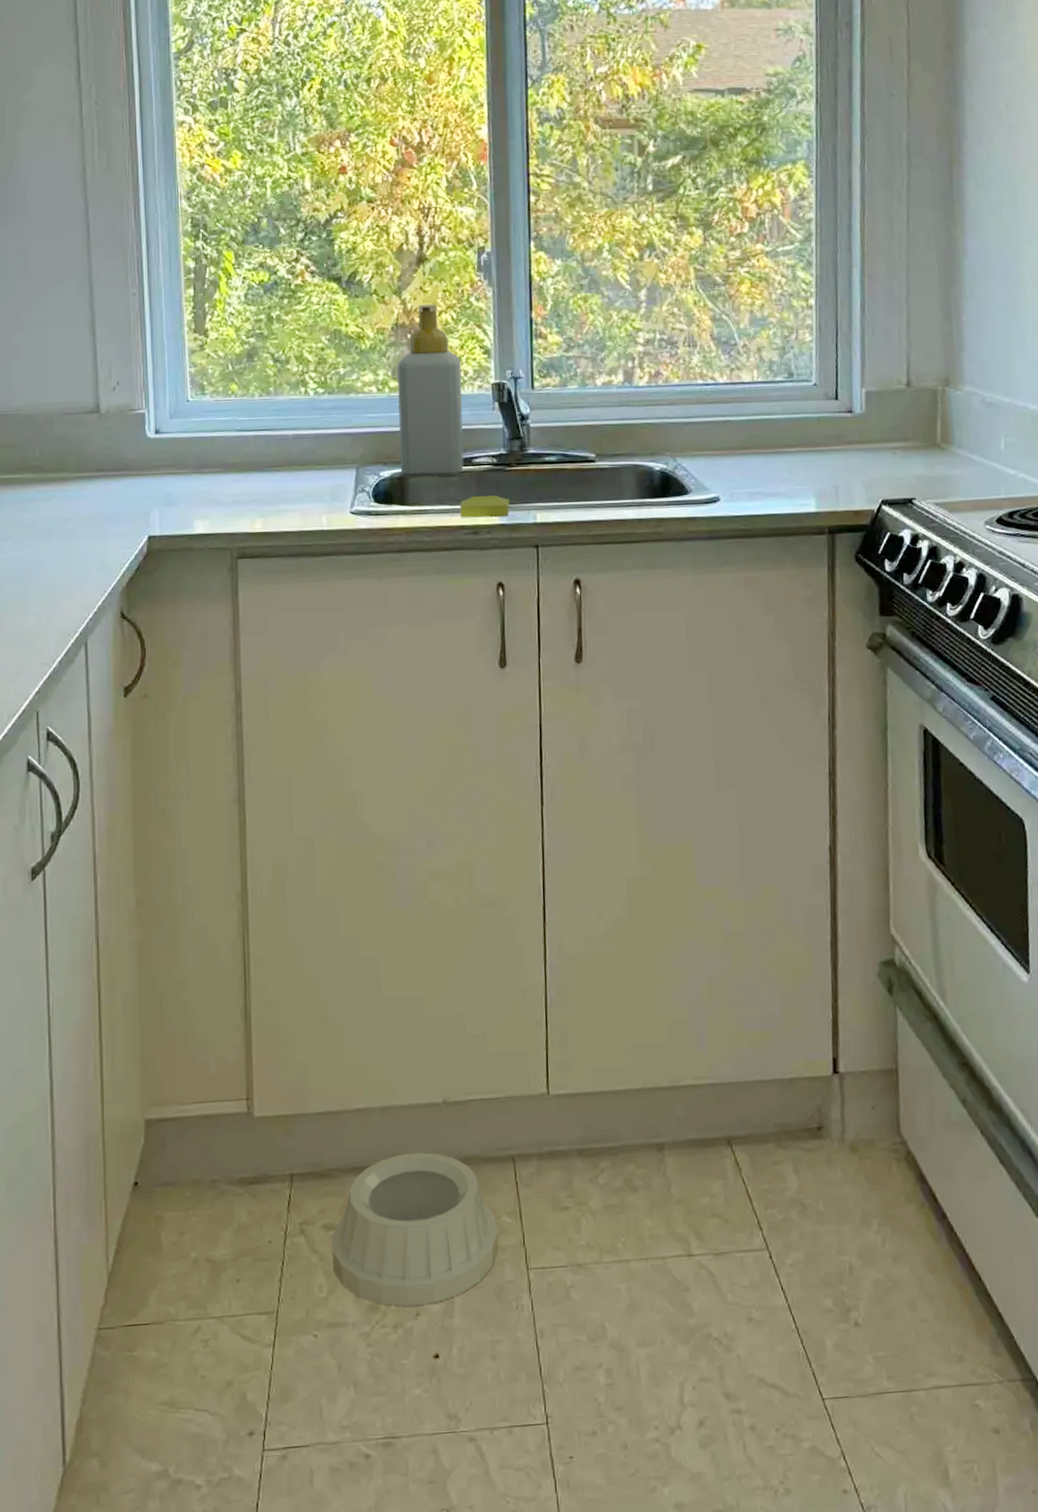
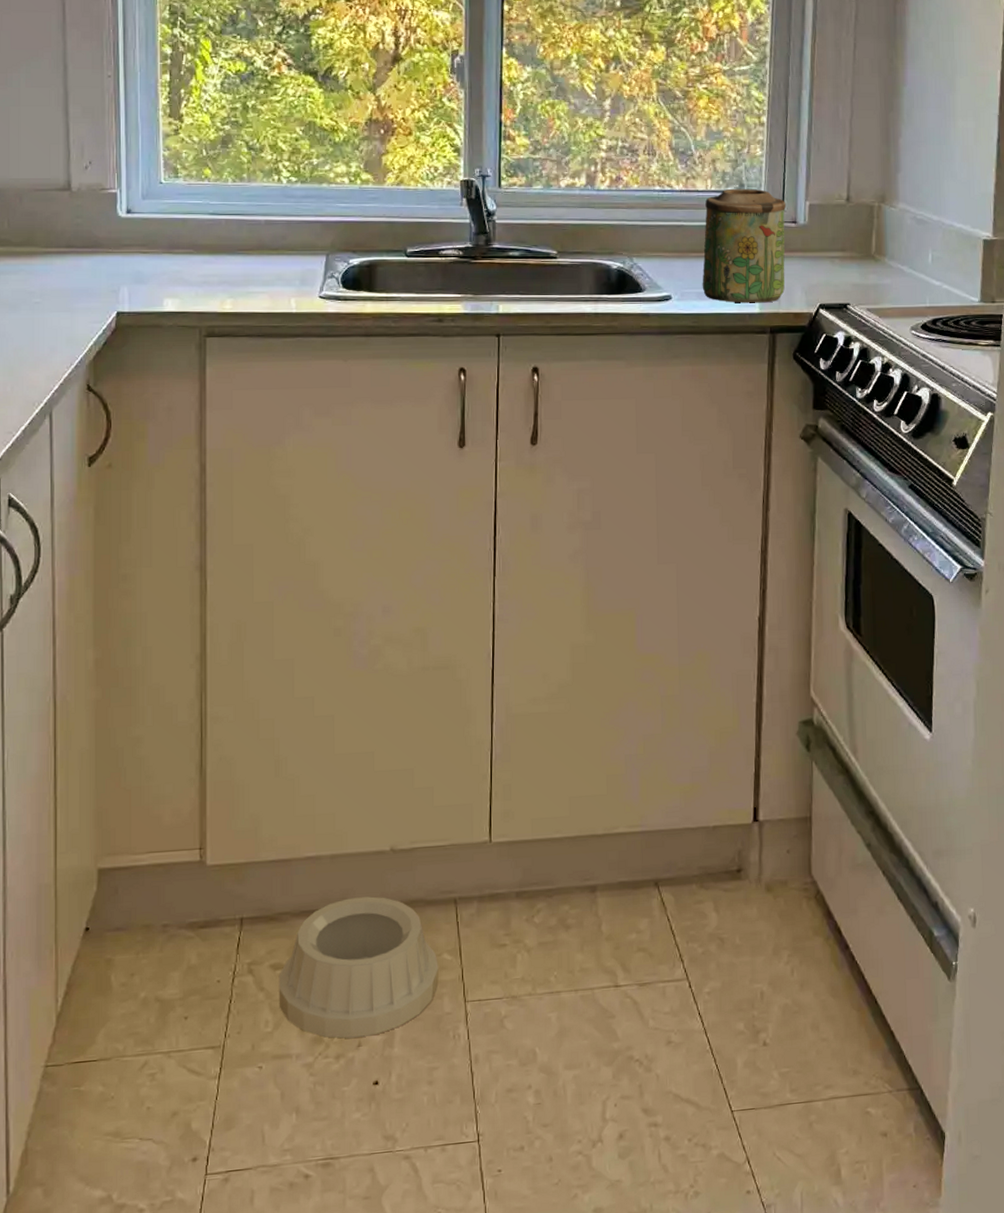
soap bottle: present [397,304,464,478] -> none [369,103,432,266]
sponge: present [450,495,520,520] -> none [415,285,483,308]
canister: none [752,377,843,502] -> present [702,188,787,303]

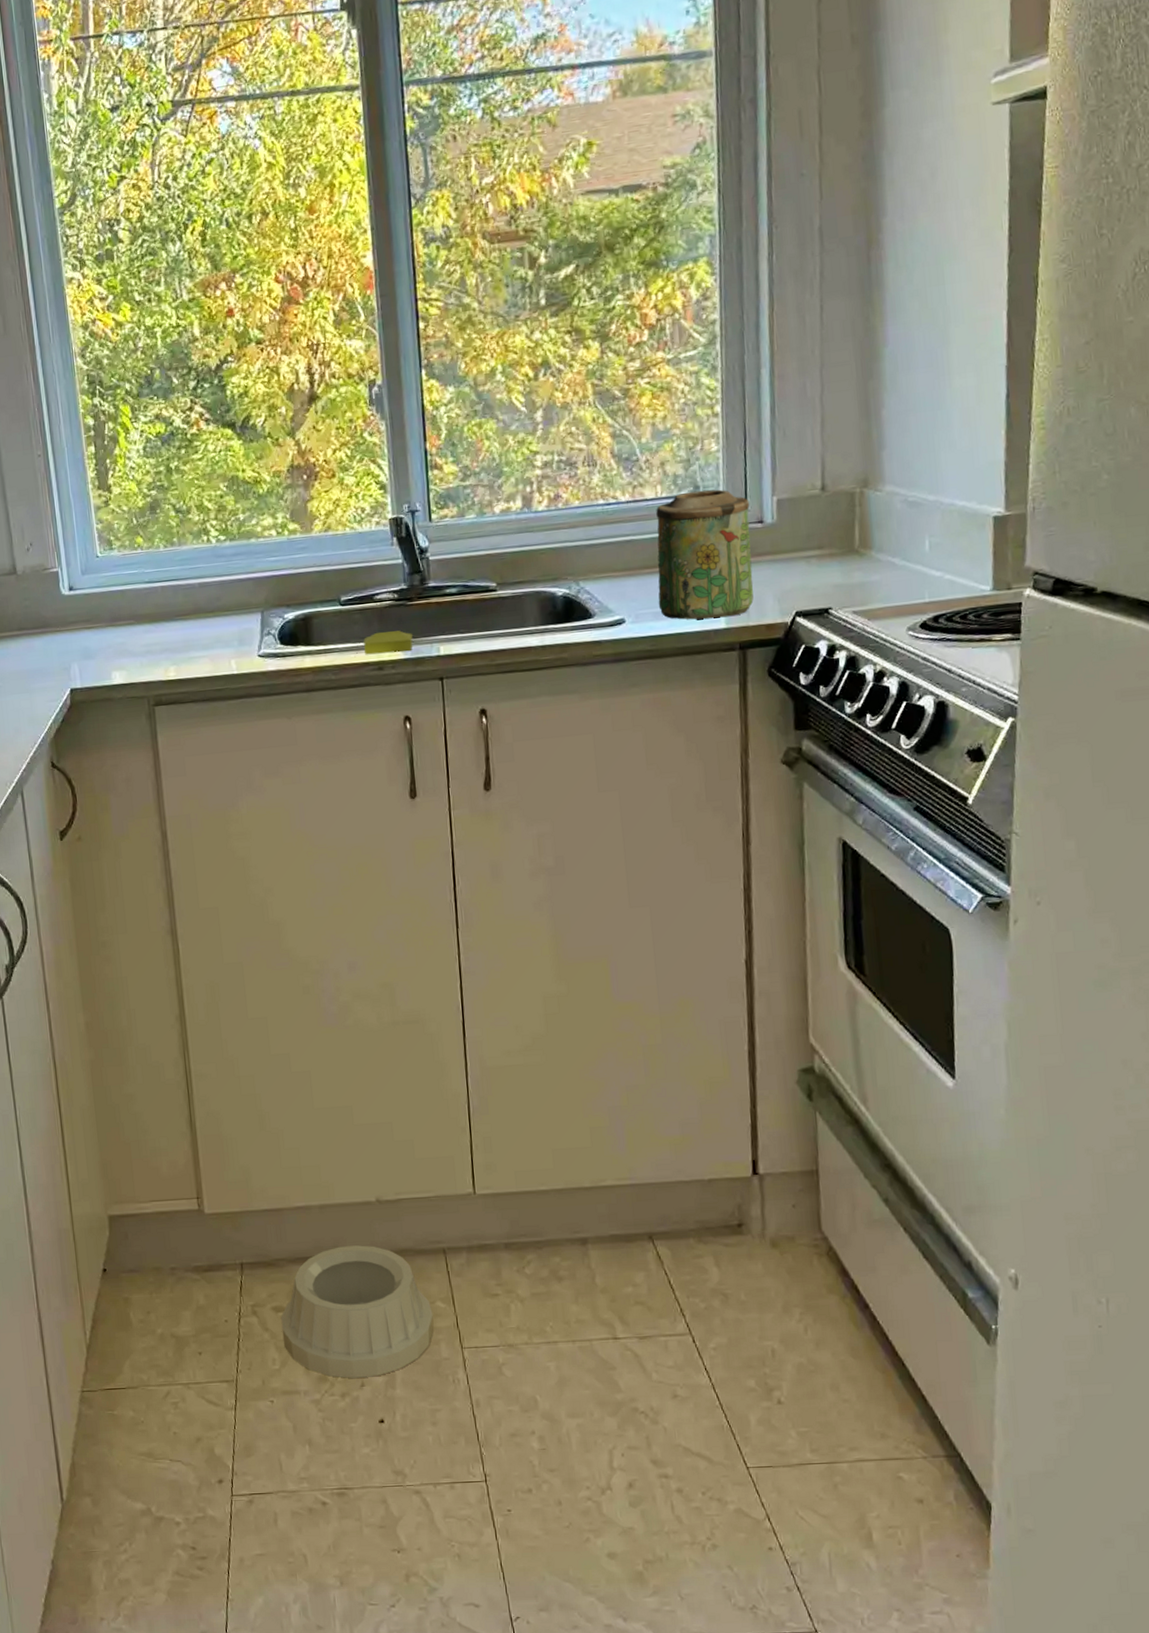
sponge: none [415,285,483,308] -> present [354,630,423,658]

